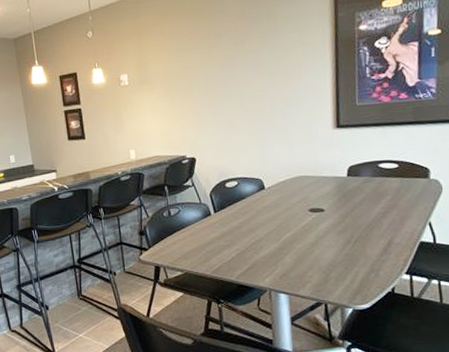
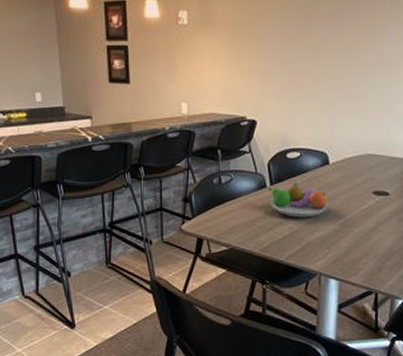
fruit bowl: none [213,207,270,240] -> present [268,181,329,218]

